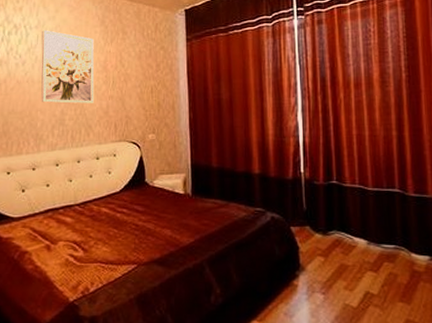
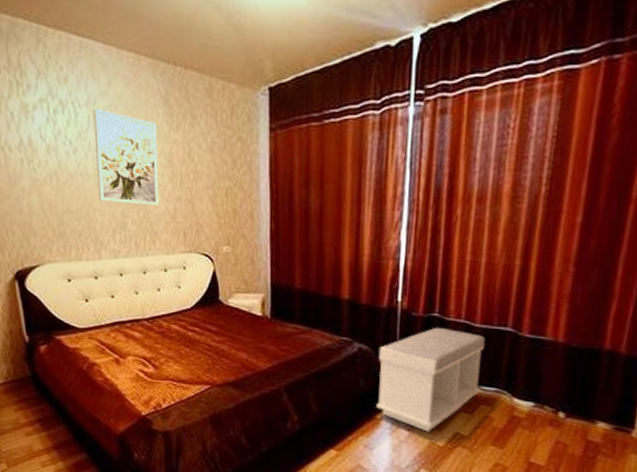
bench: none [289,193,381,294] -> present [376,327,485,432]

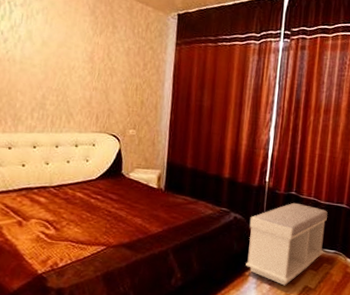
wall art: present [93,109,159,207] -> none [22,9,83,93]

